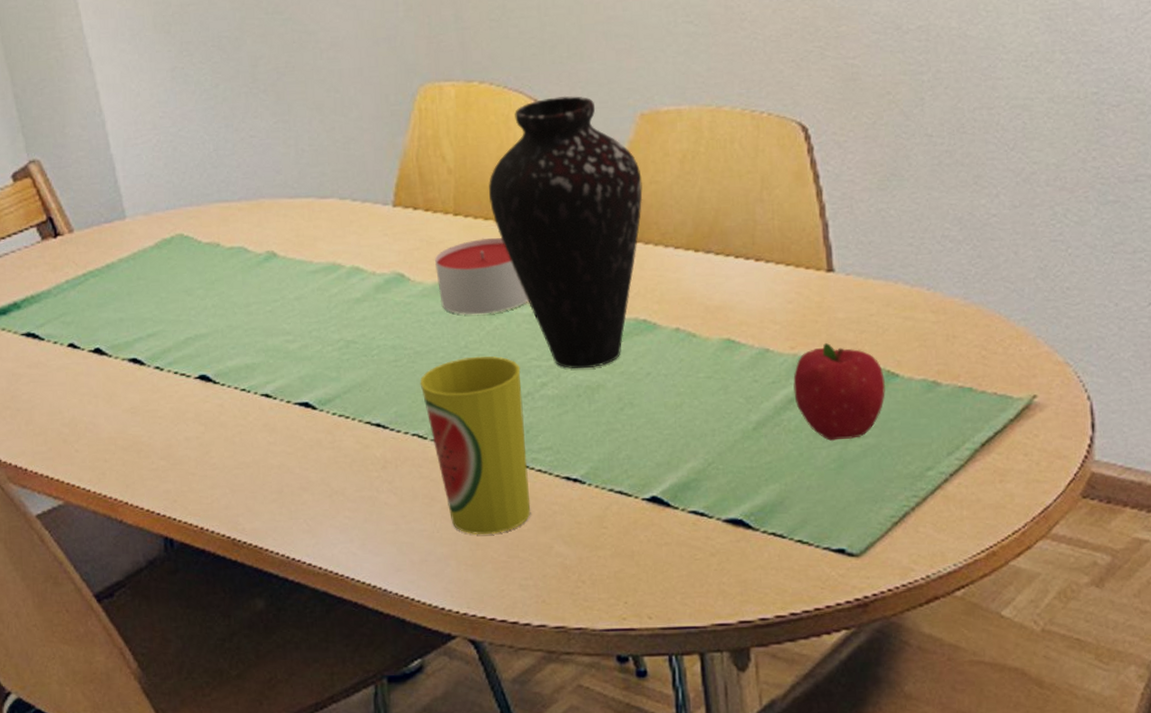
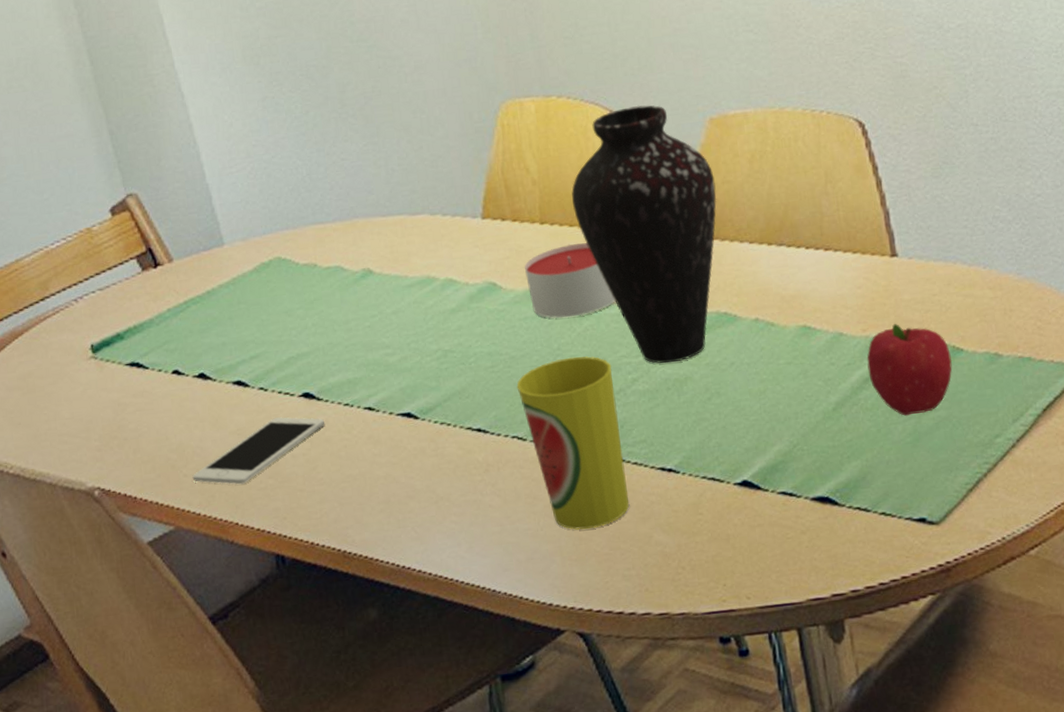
cell phone: none [83,398,221,464] -> present [192,417,325,485]

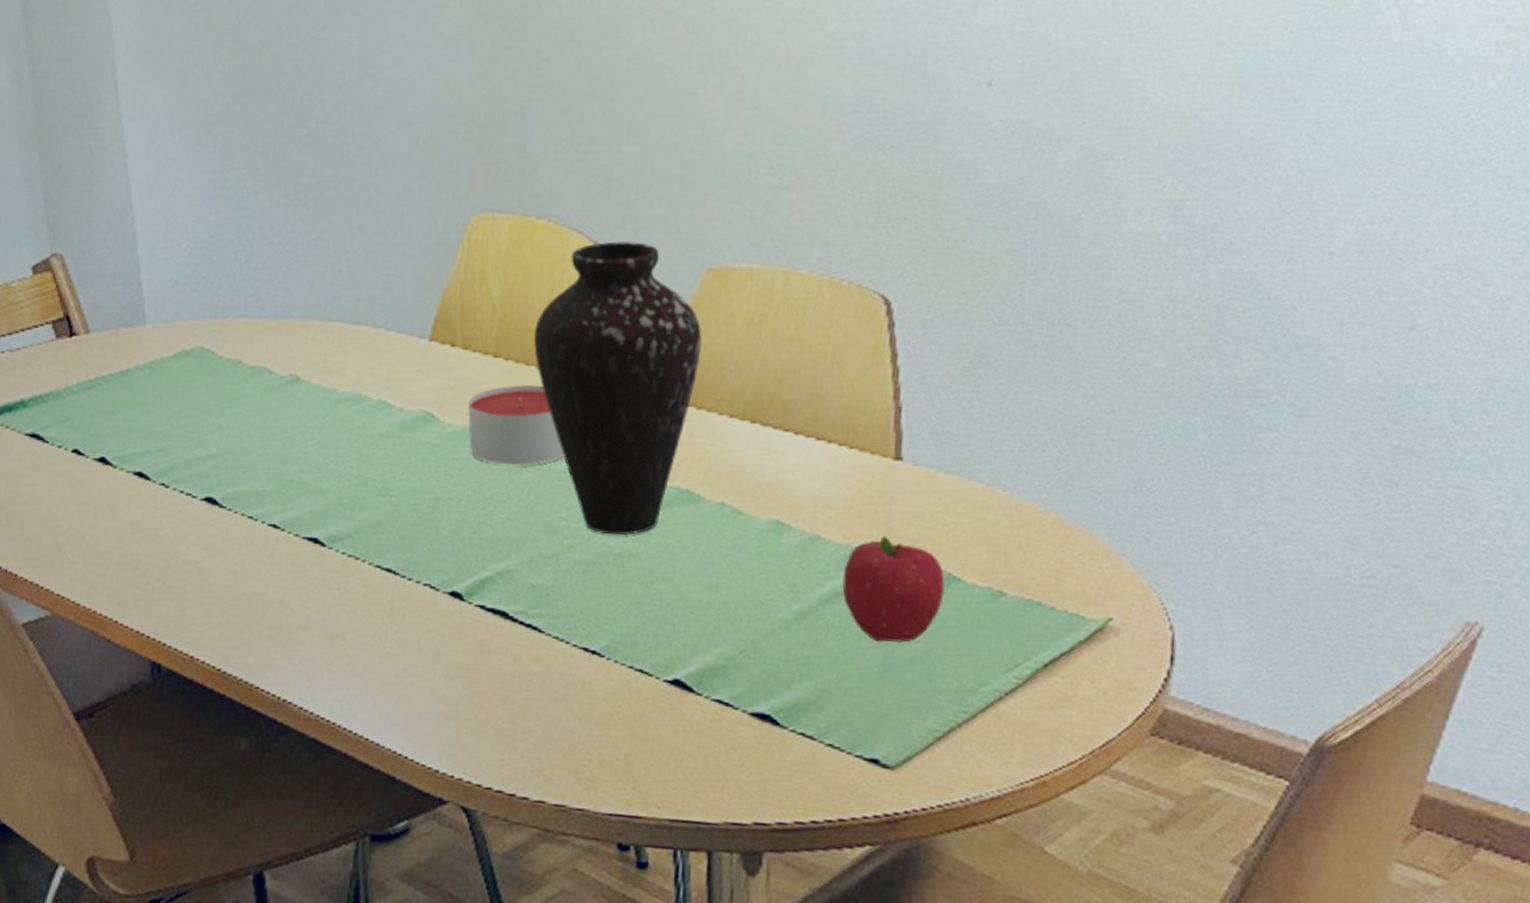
cell phone: present [192,417,325,485] -> none [77,518,225,582]
cup: present [517,356,629,530] -> none [438,509,548,699]

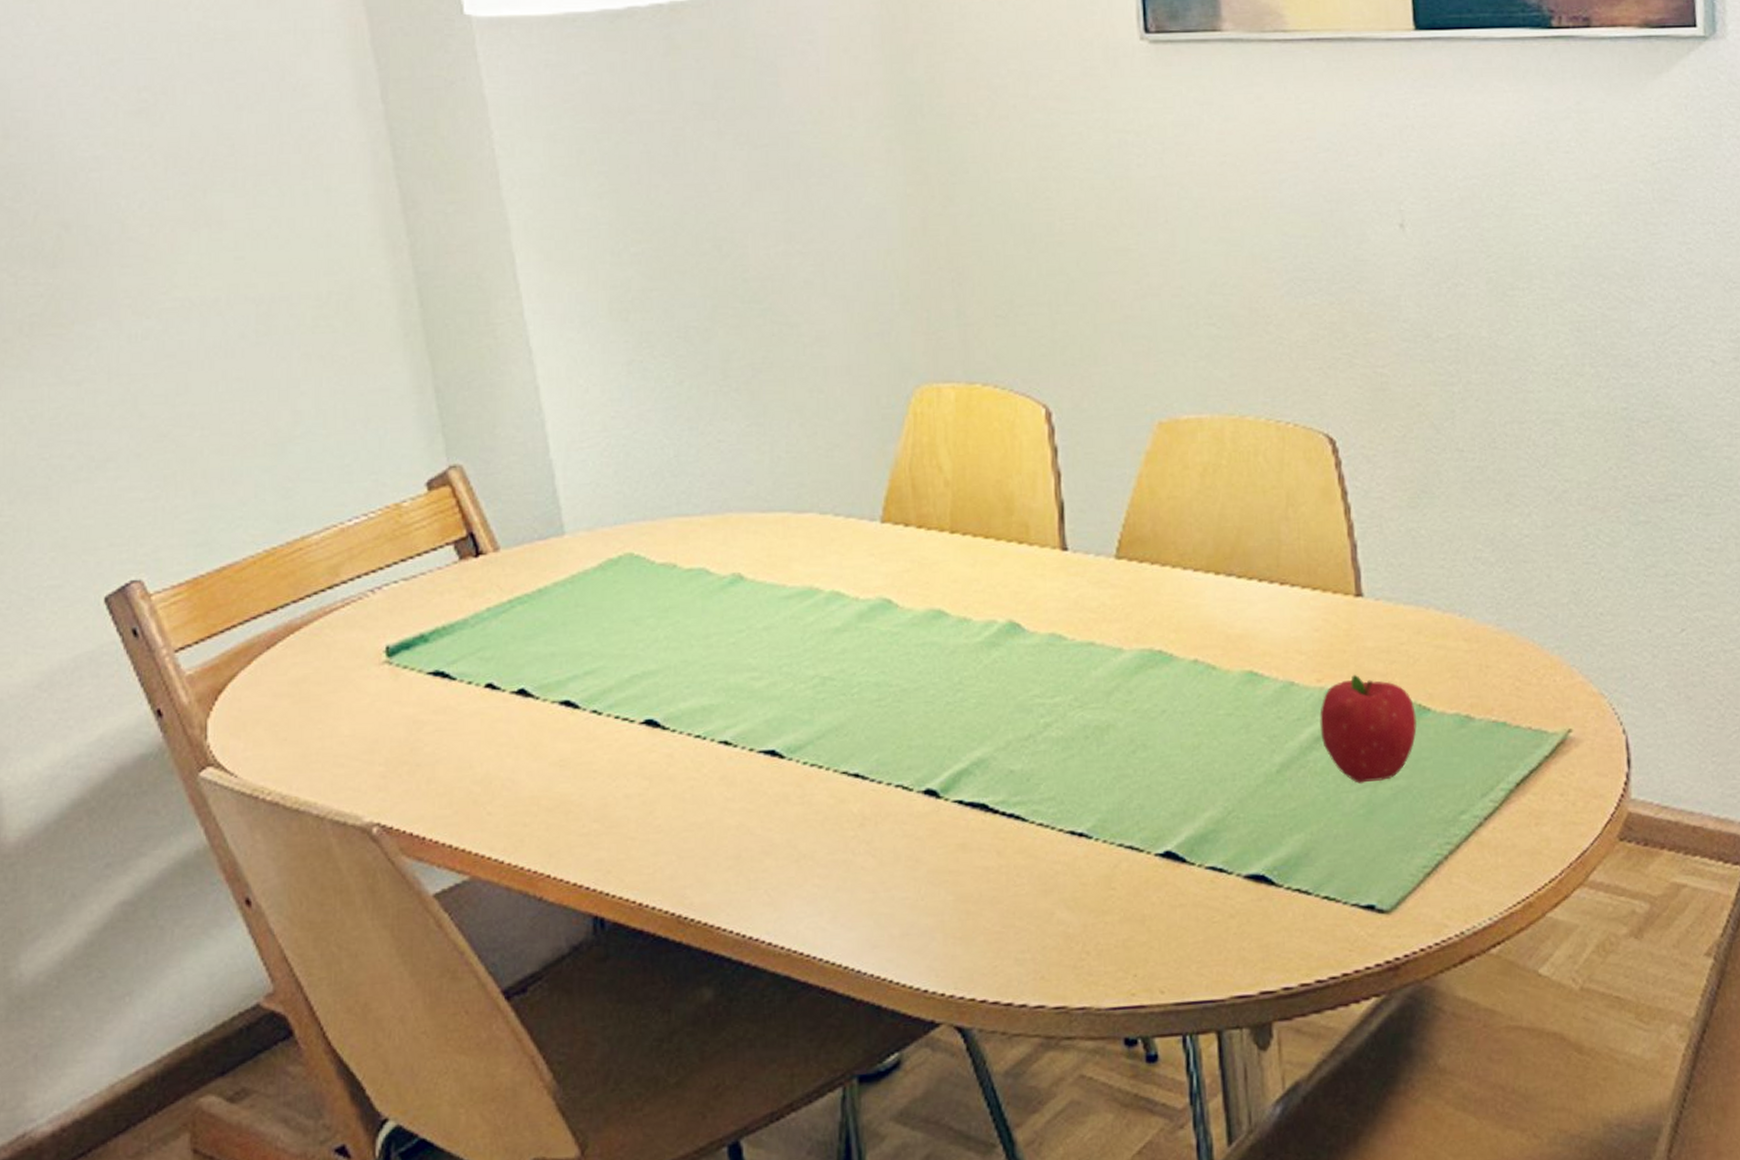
candle: present [468,384,565,466] -> none [928,558,1032,647]
vase: present [534,241,702,536] -> none [990,402,1160,707]

